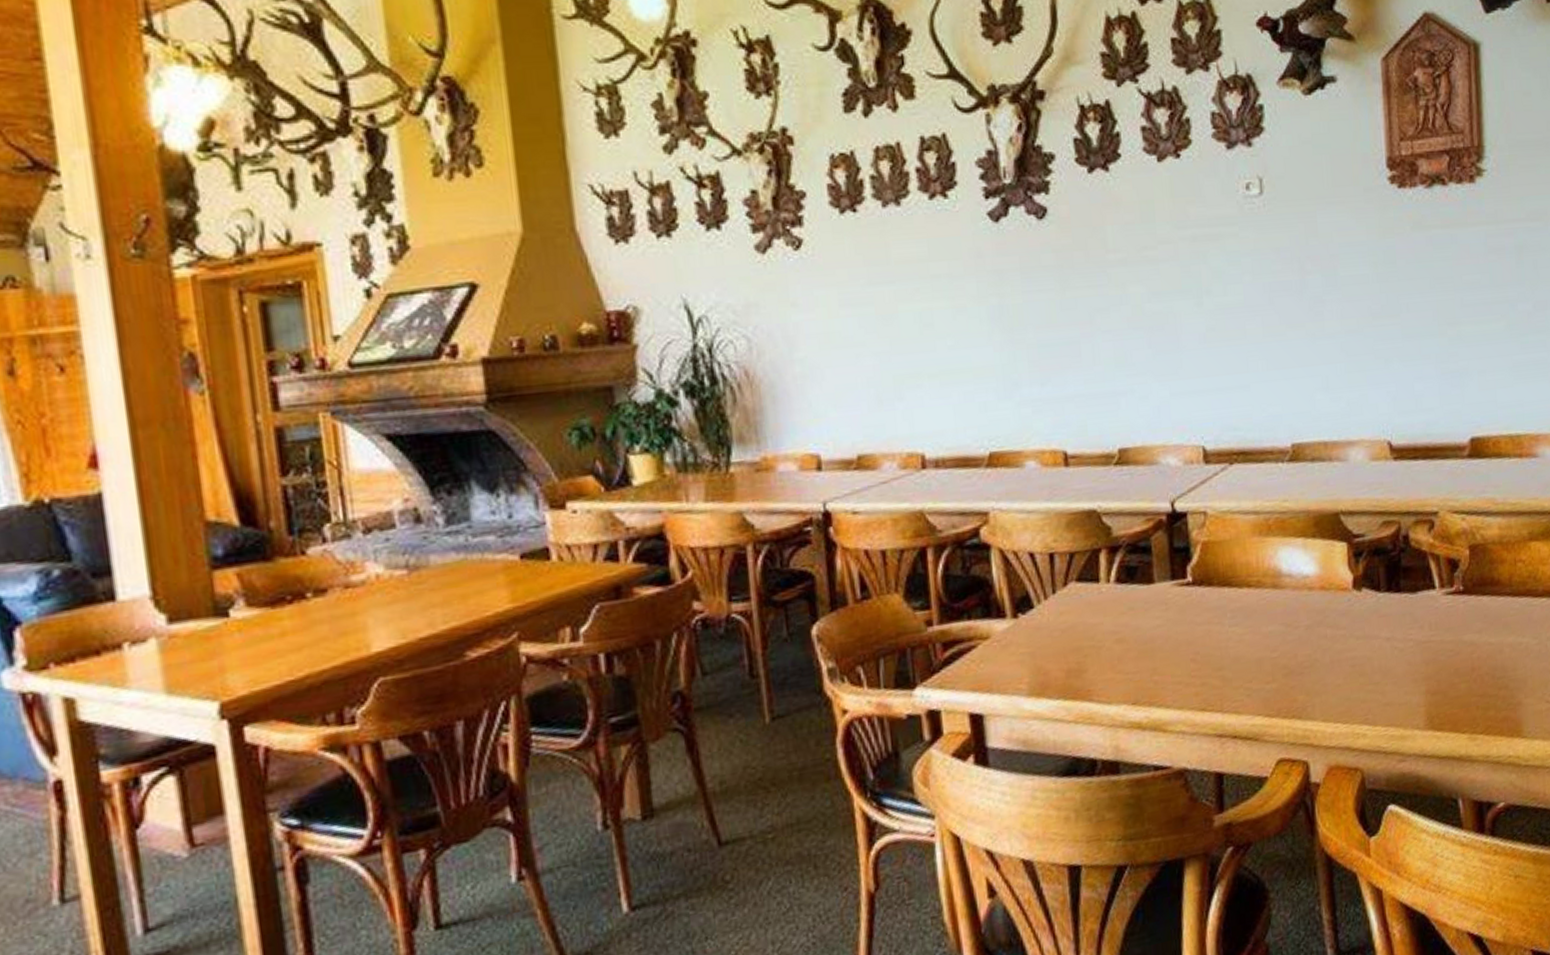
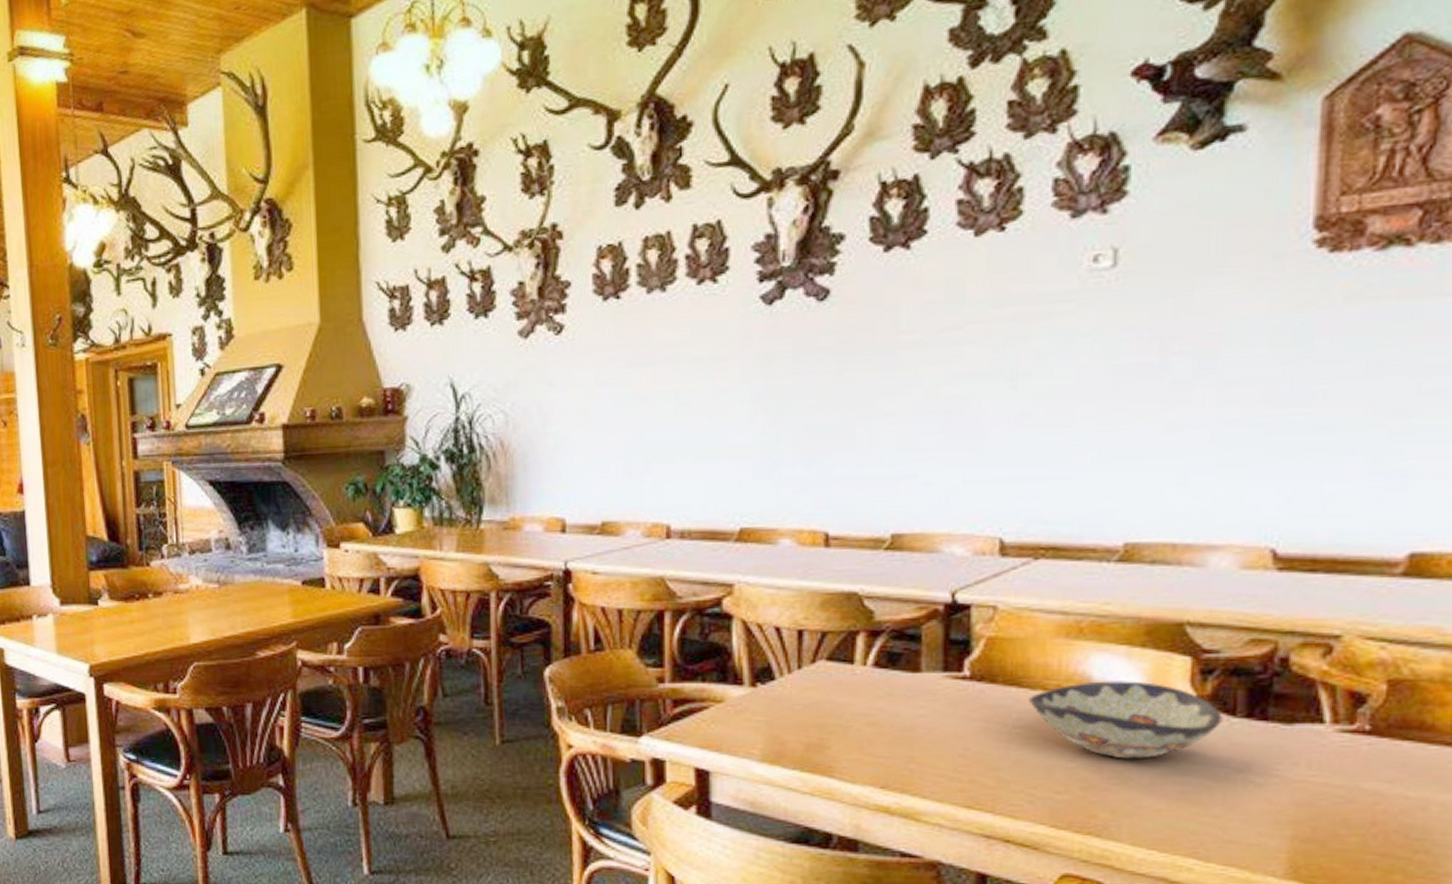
decorative bowl: none [1237,569,1372,643] -> present [1028,681,1223,759]

